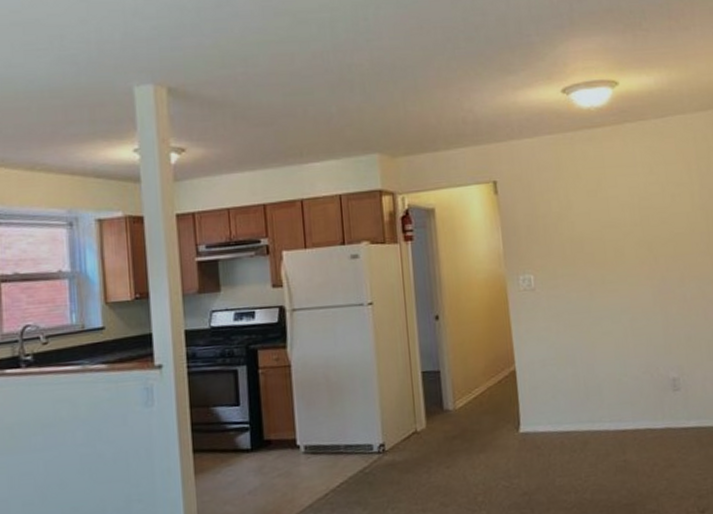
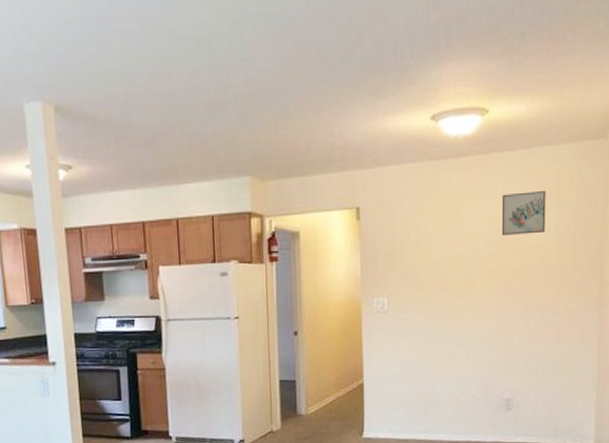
wall art: none [641,159,690,204] -> present [501,191,546,235]

